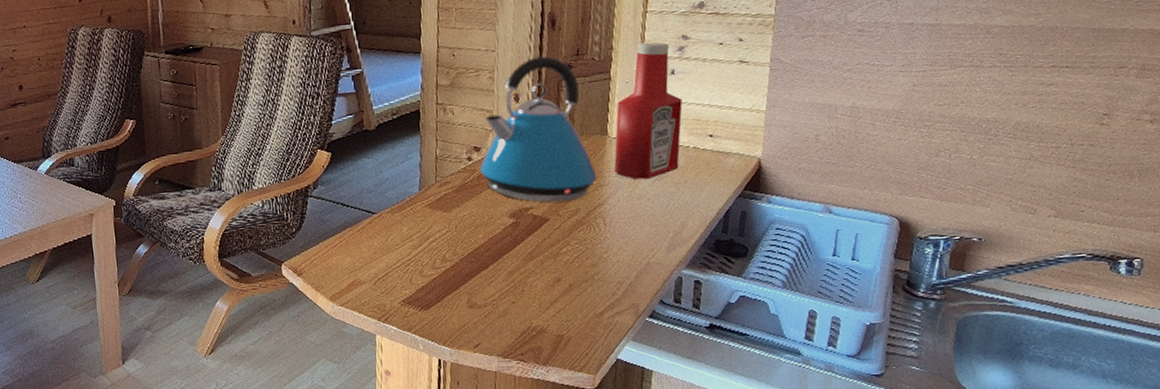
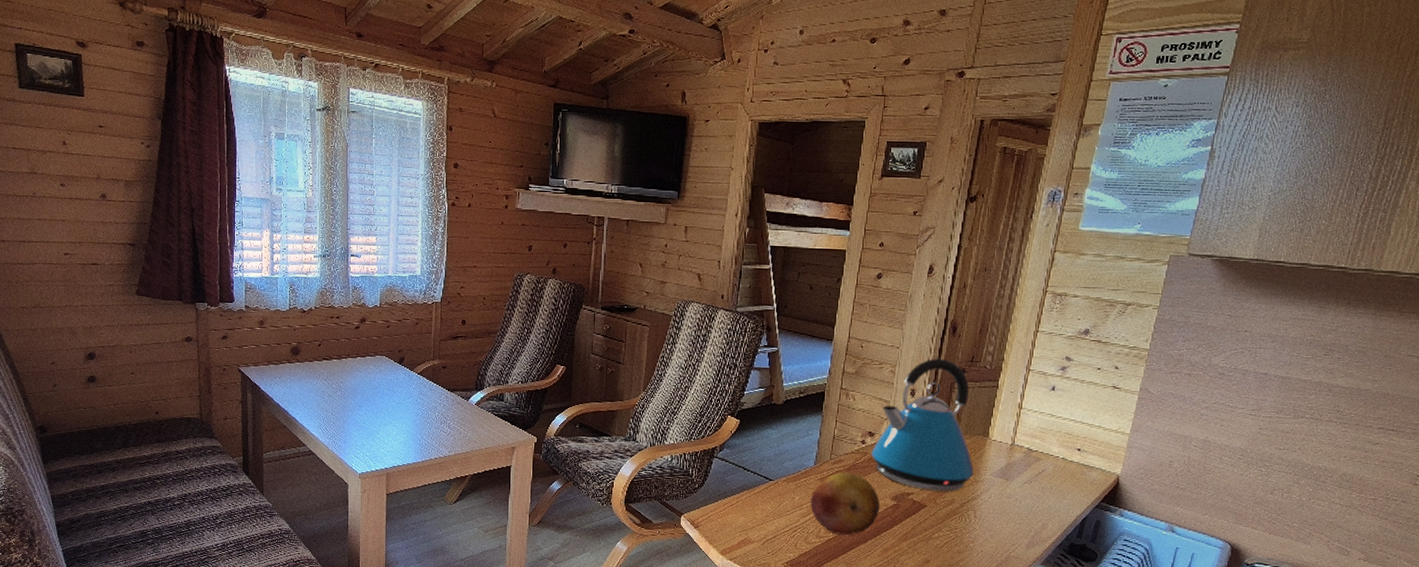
fruit: none [420,193,498,263] -> present [810,472,880,535]
ketchup bottle: present [614,42,682,179] -> none [990,358,1058,481]

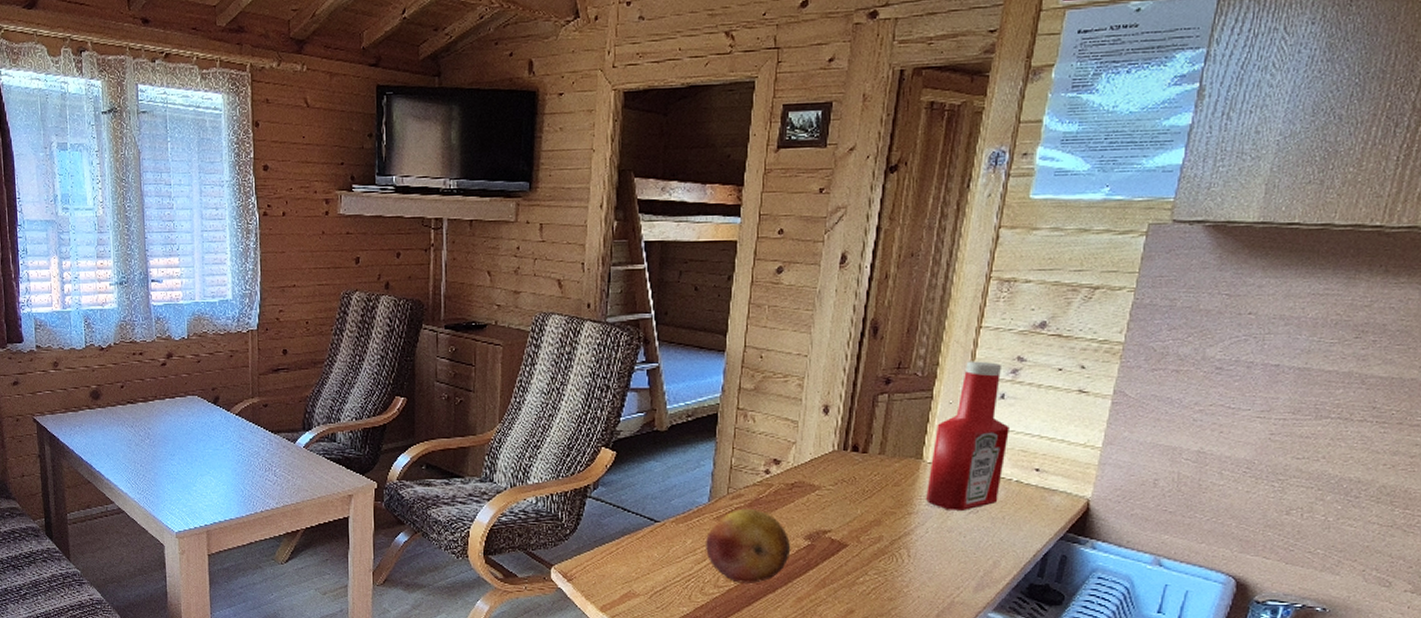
kettle: present [871,358,974,492] -> none [778,366,906,528]
ketchup bottle: none [990,358,1058,481] -> present [926,361,1009,510]

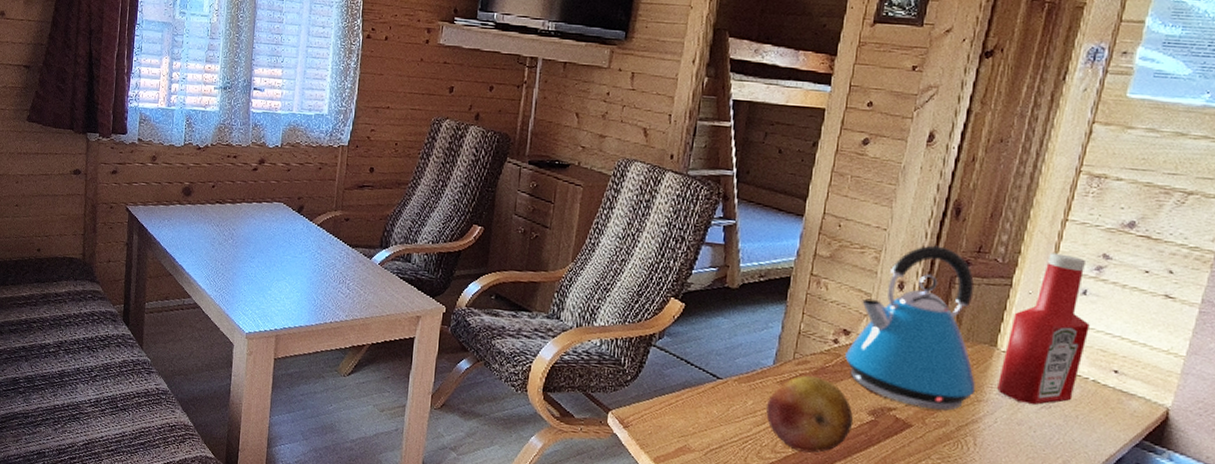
kettle: none [778,366,906,528] -> present [845,245,976,411]

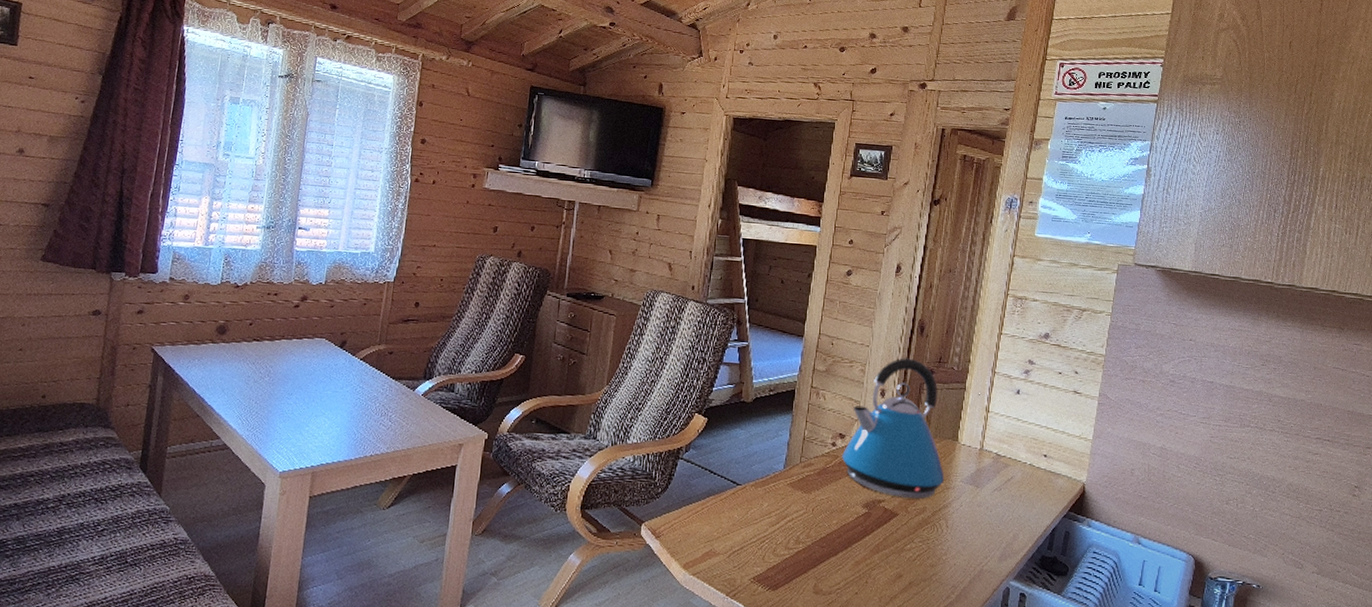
fruit: present [766,375,854,453] -> none [779,476,851,547]
ketchup bottle: present [997,253,1090,405] -> none [961,360,1024,488]

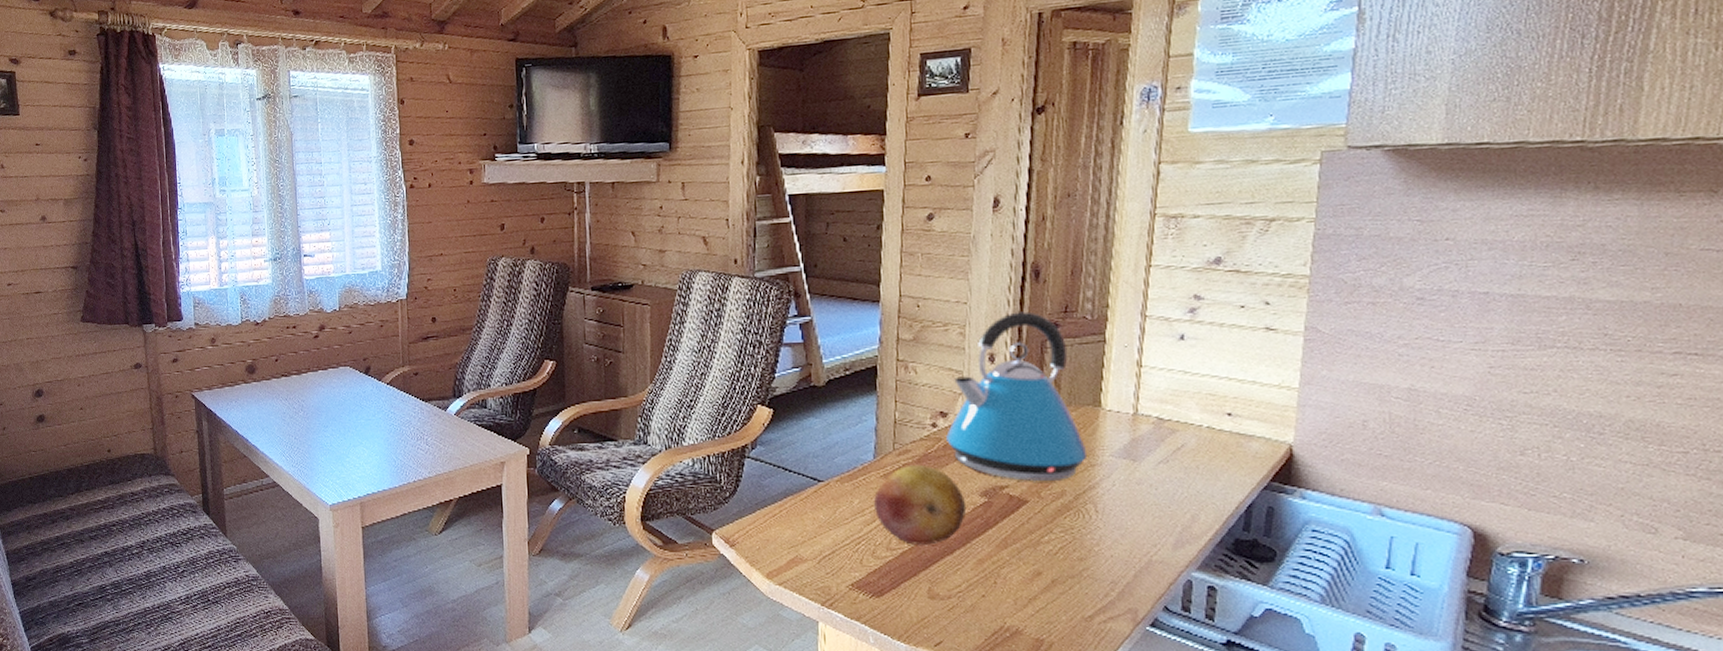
fruit: none [779,476,851,547] -> present [874,464,967,545]

